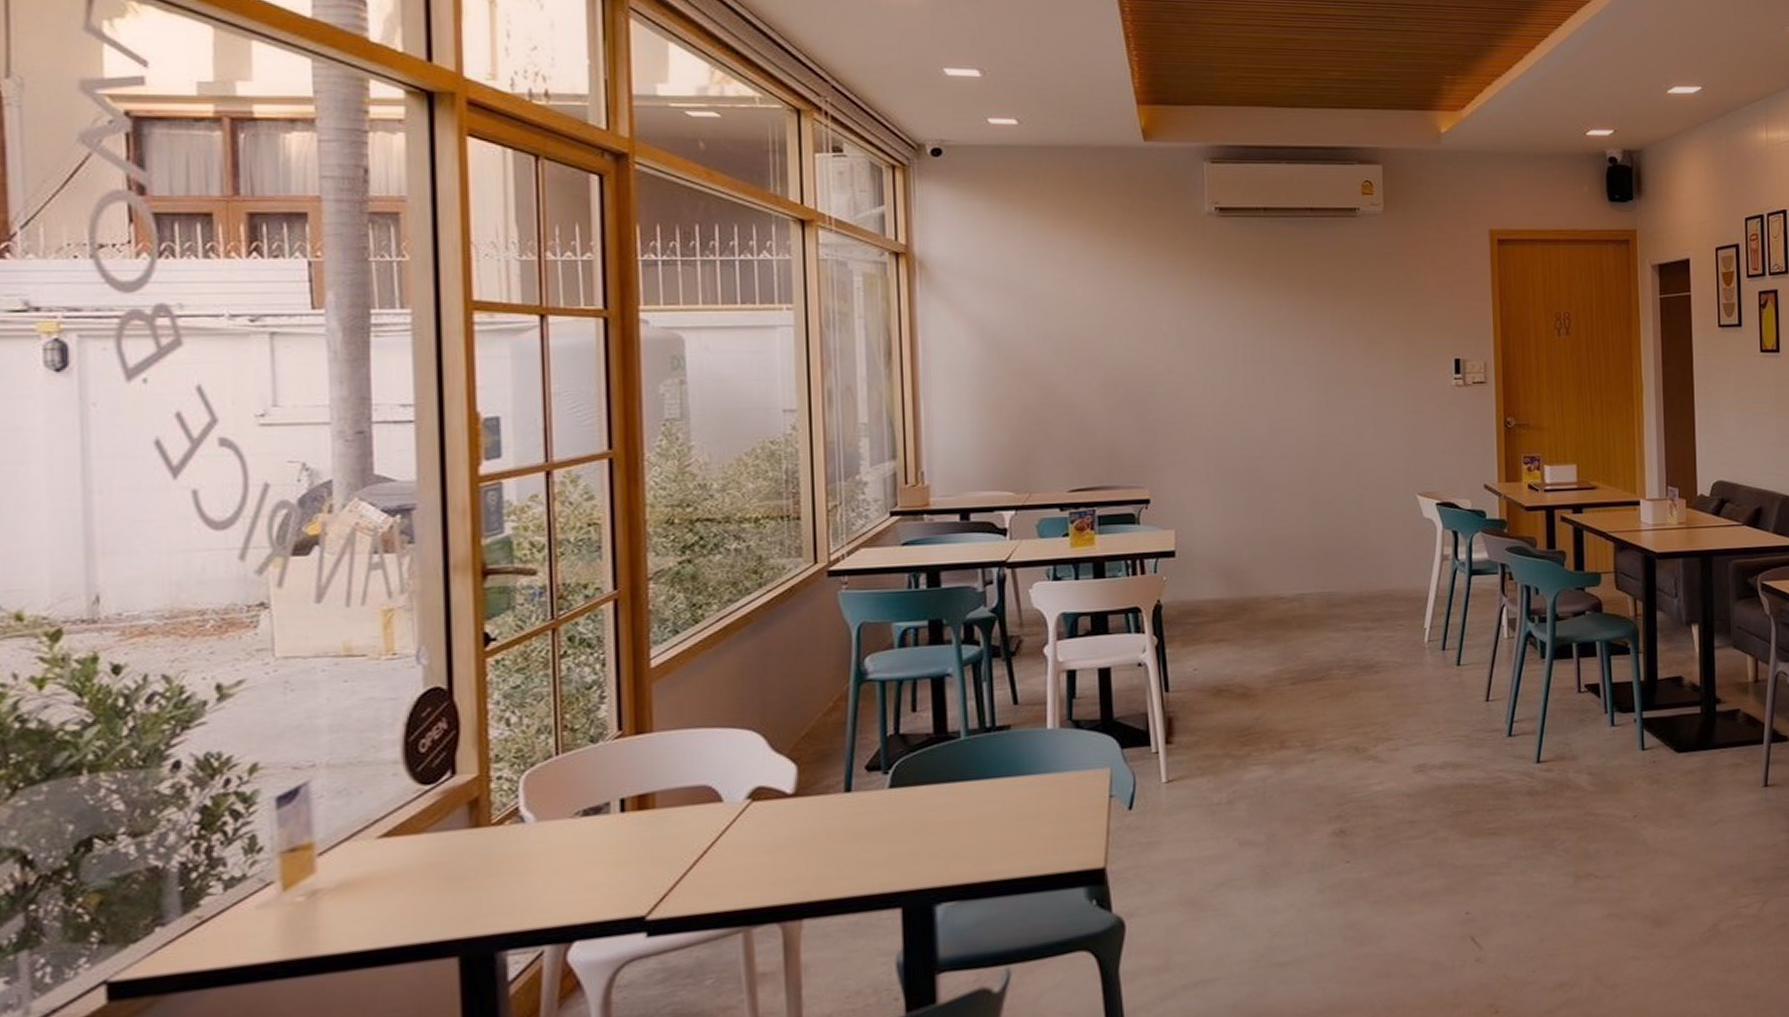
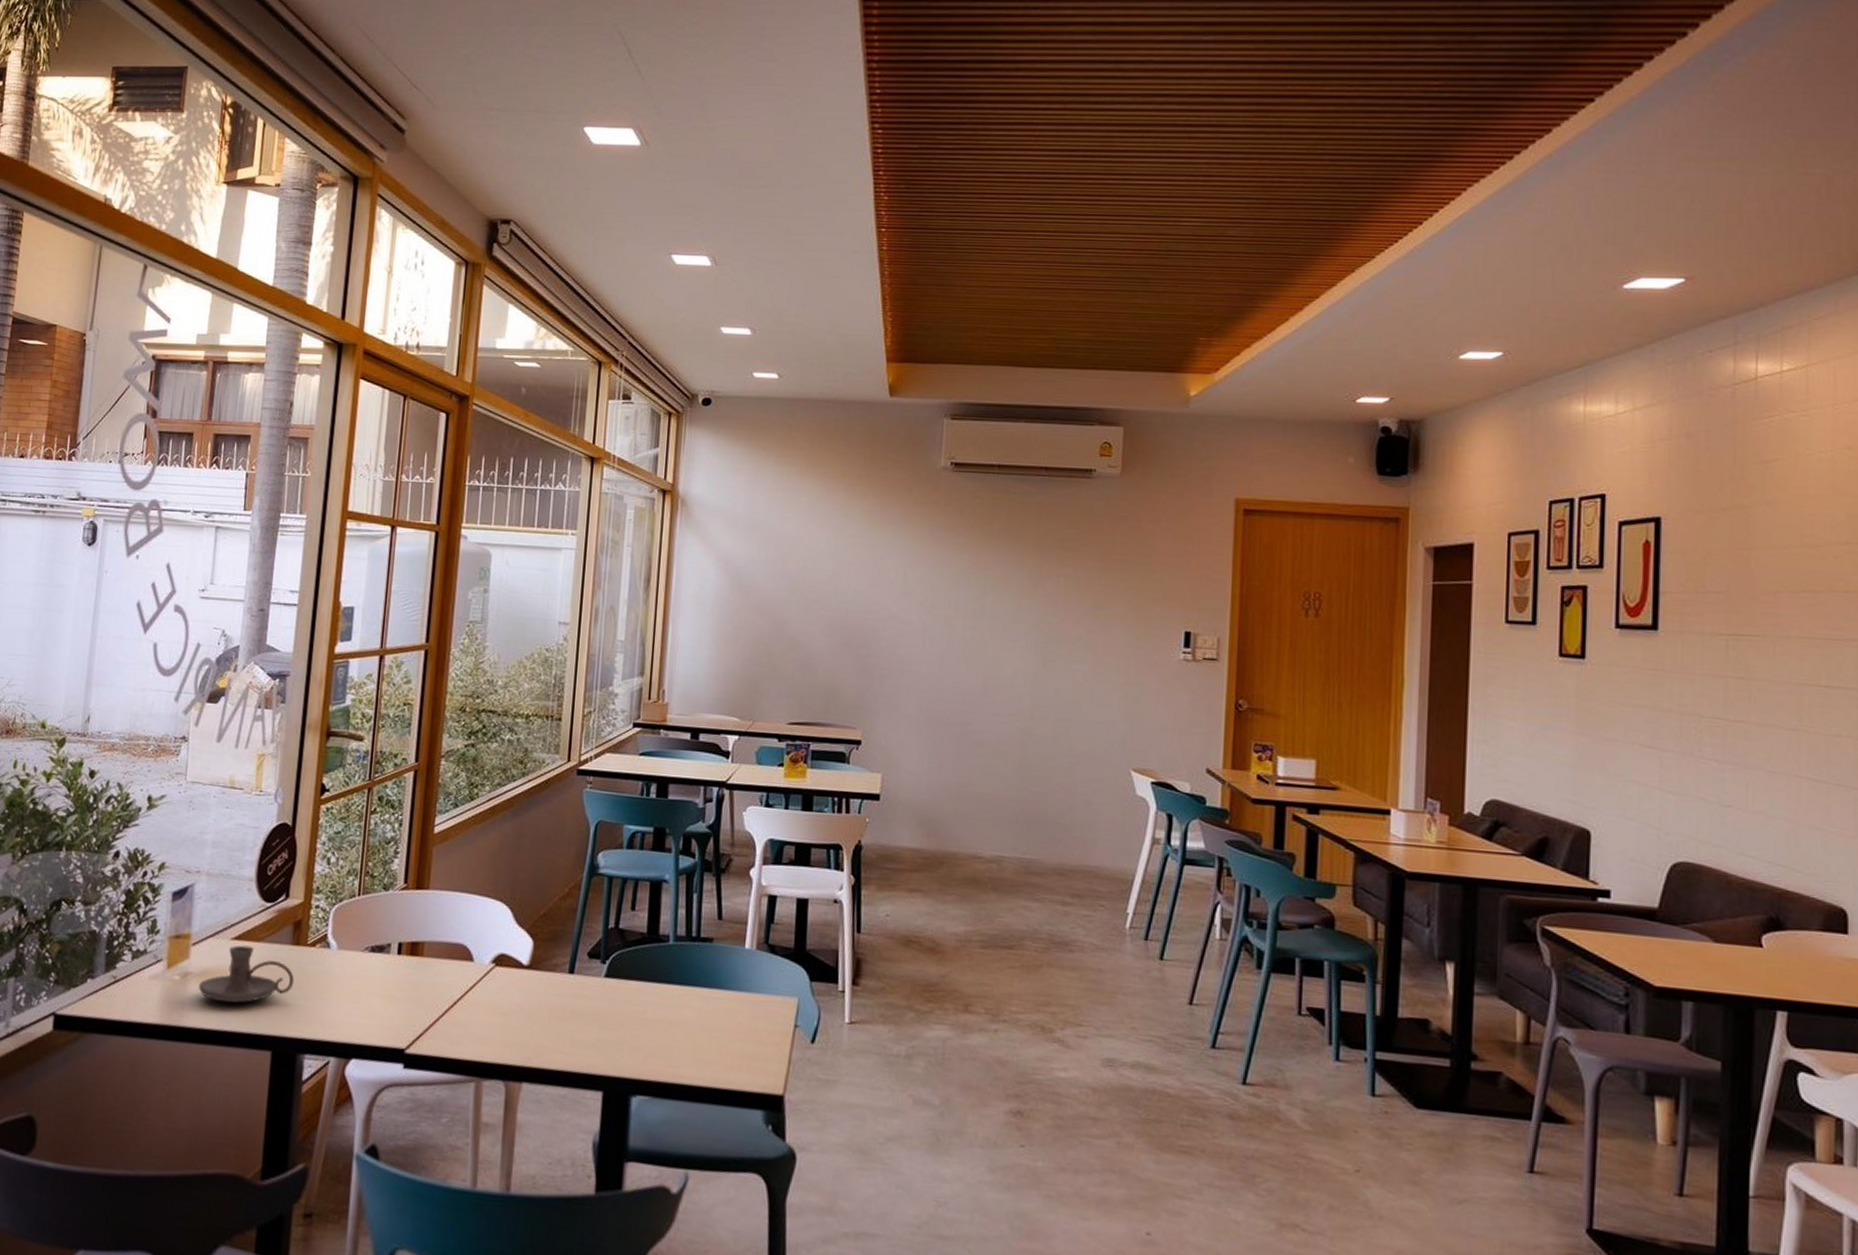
candle holder: none [335,840,479,916] -> present [198,945,295,1003]

